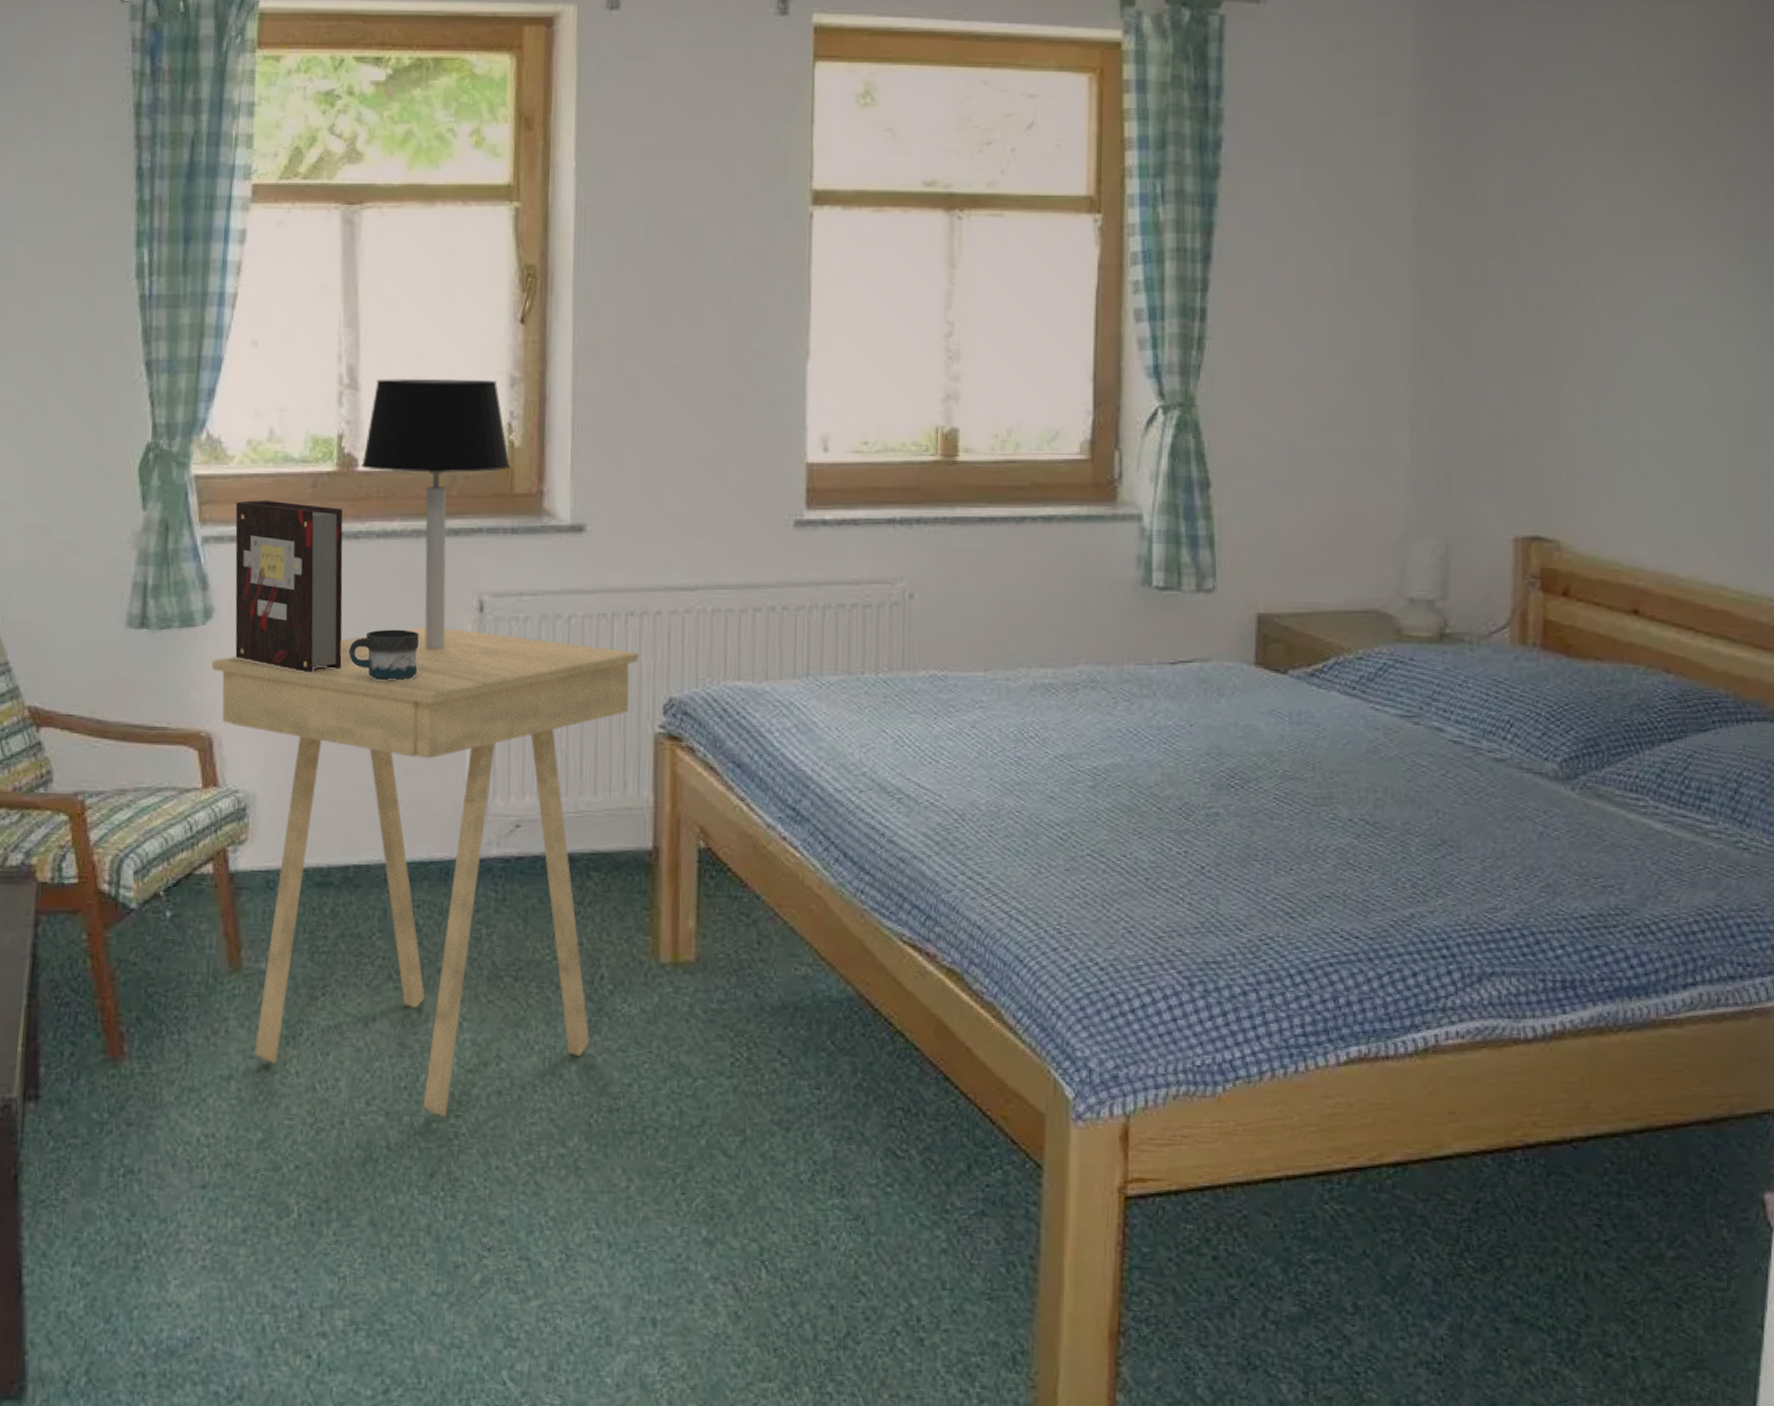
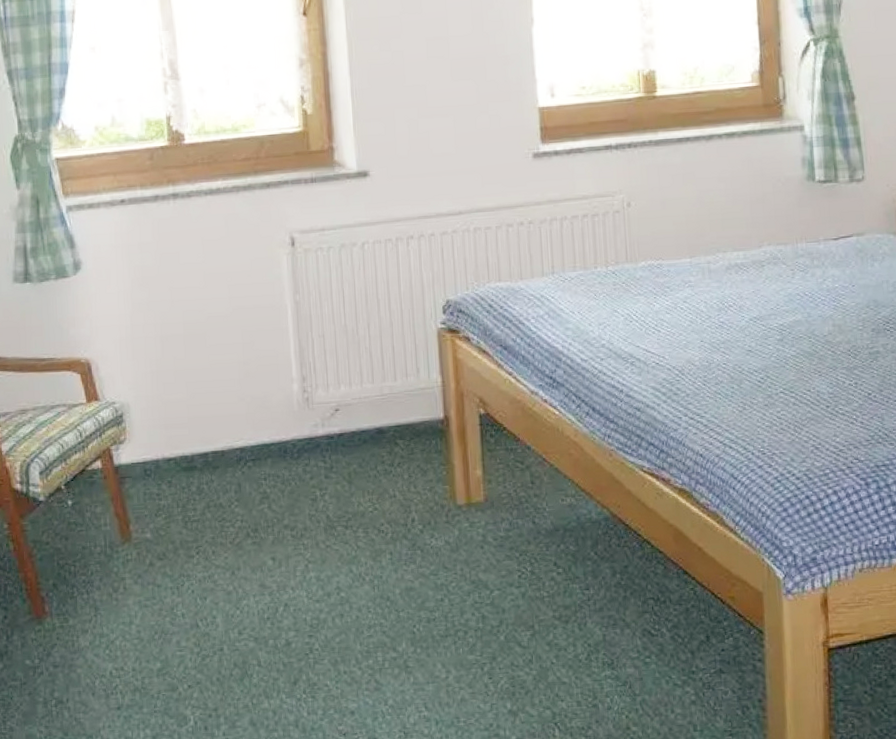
side table: present [211,626,639,1117] -> none [84,261,420,638]
book: present [235,500,343,674] -> none [90,173,187,306]
mug: present [348,629,420,681] -> none [191,265,247,307]
table lamp: present [361,379,511,649] -> none [187,63,306,279]

